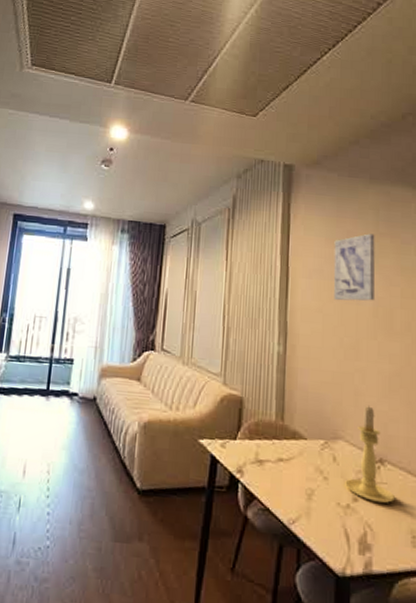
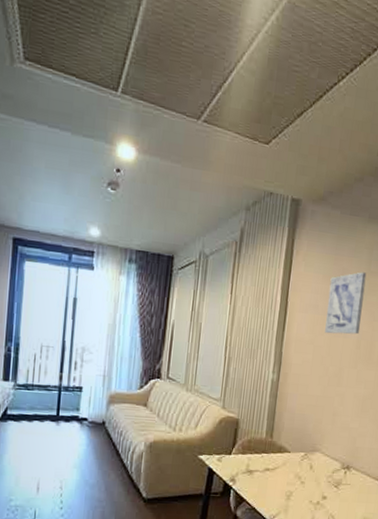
candle holder: present [345,406,395,504] -> none [317,424,355,500]

